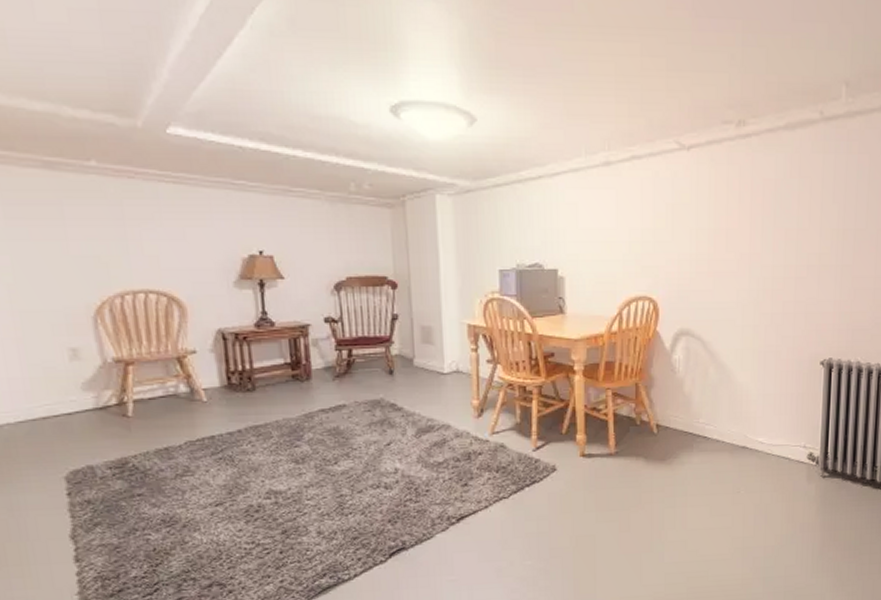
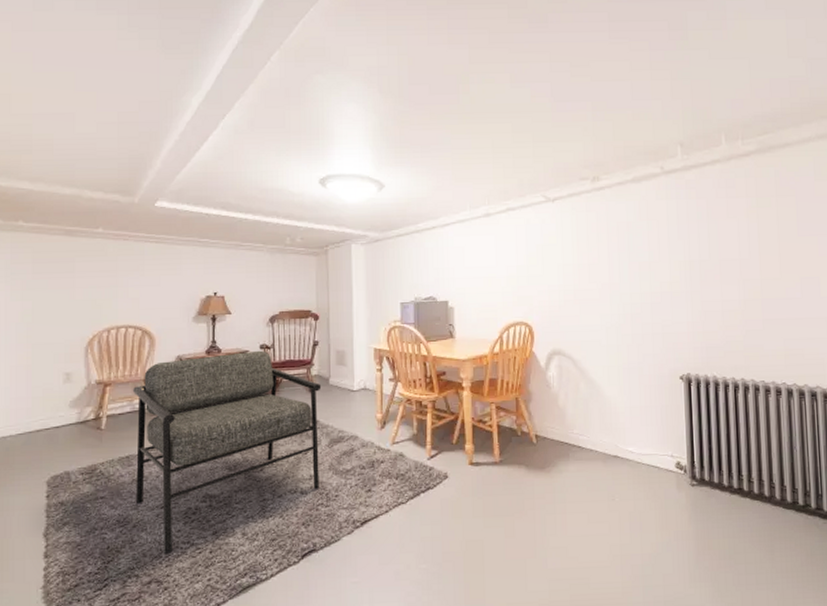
armchair: none [162,324,407,555] -> present [132,350,322,554]

